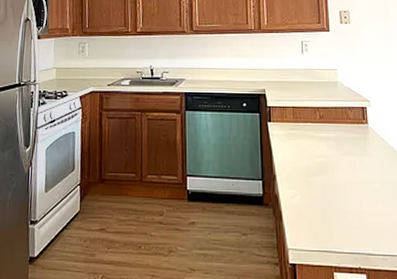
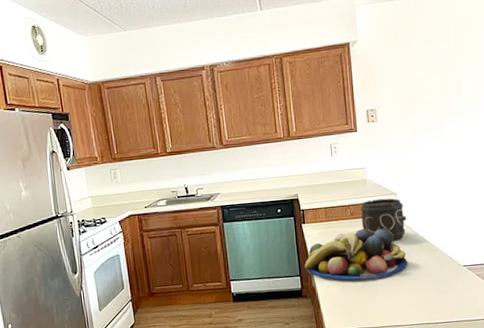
fruit bowl: none [268,135,382,193] -> present [304,229,408,280]
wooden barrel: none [330,104,380,153] -> present [360,198,406,241]

